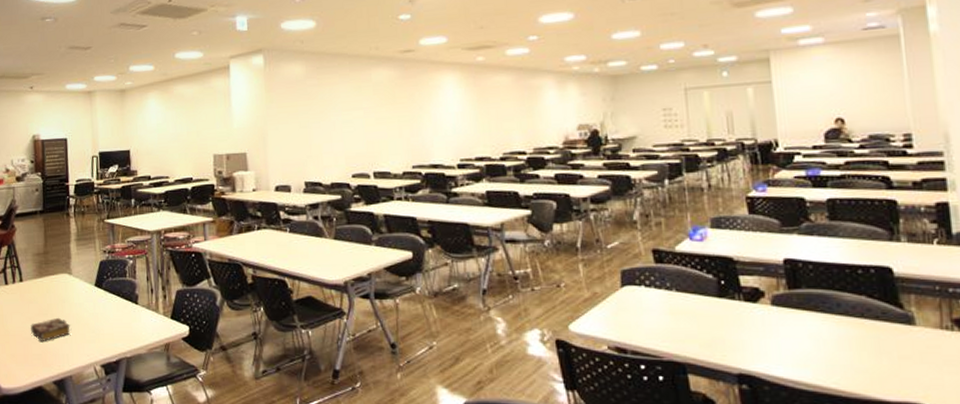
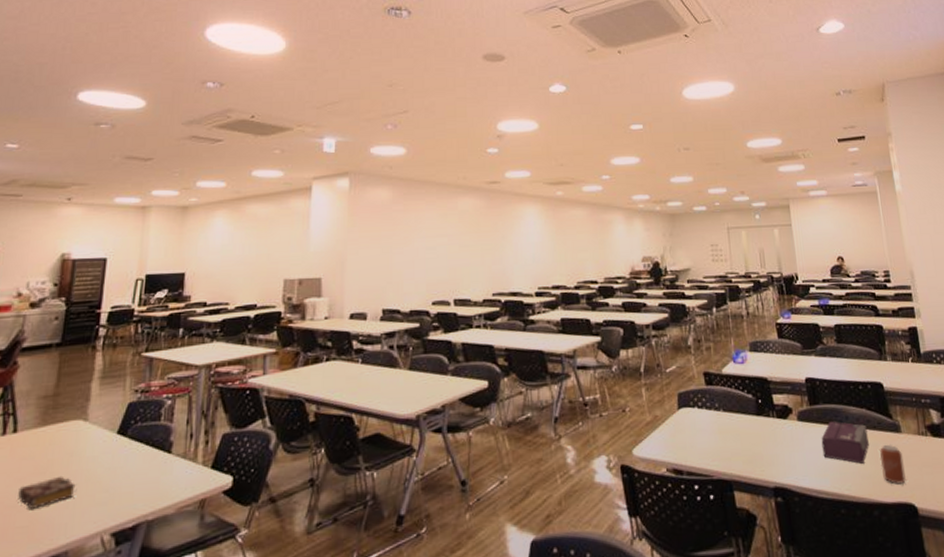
tissue box: none [802,307,868,356] -> present [821,421,869,464]
can: none [882,337,918,382] -> present [880,444,906,485]

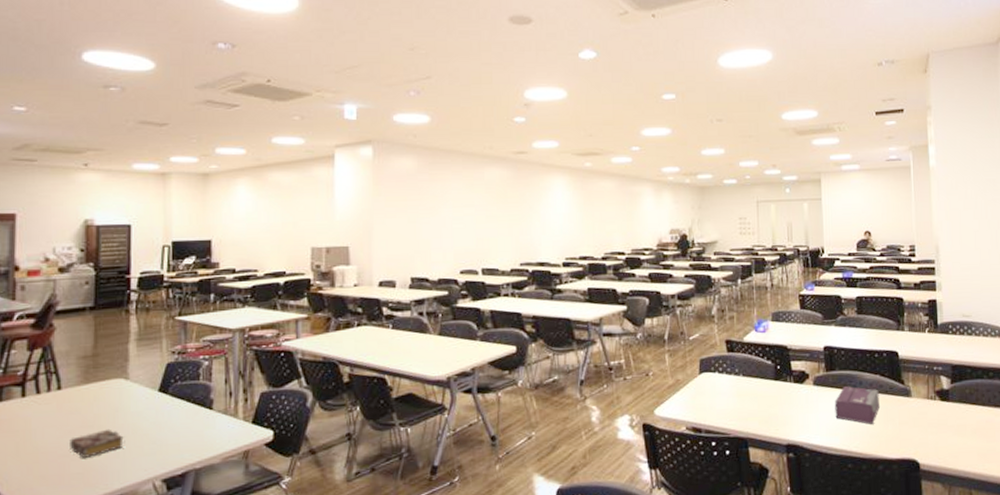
can: present [880,444,906,485] -> none [889,407,911,443]

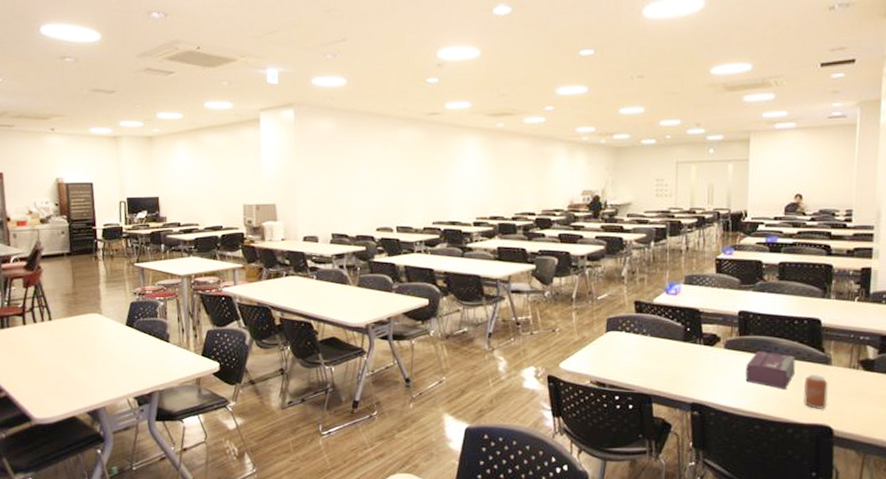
book: present [70,429,124,458] -> none [62,354,103,376]
can: none [889,407,911,443] -> present [803,374,828,409]

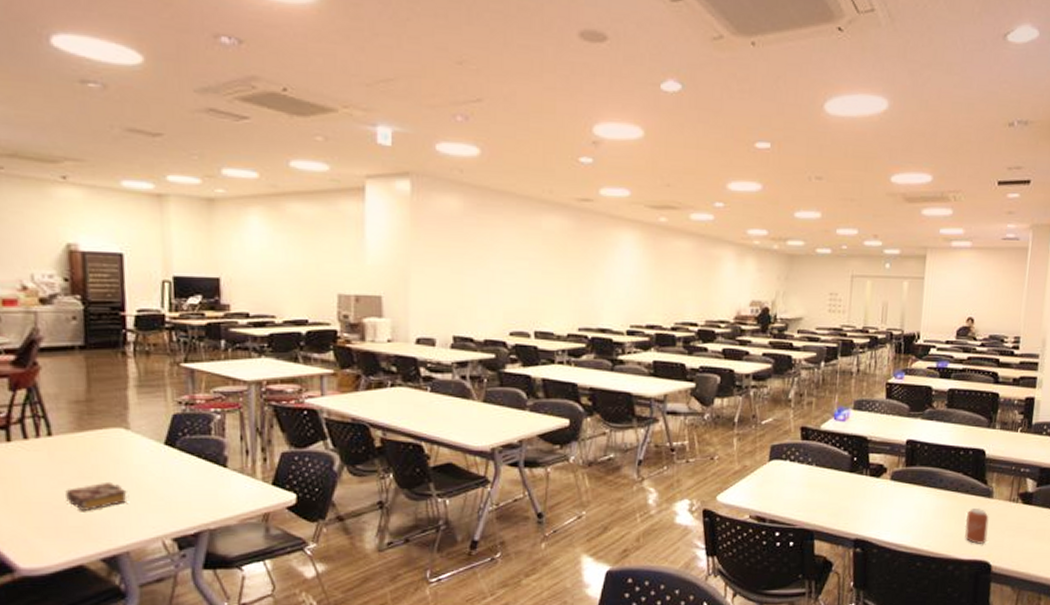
book: none [62,354,103,376] -> present [65,481,128,511]
tissue box: present [745,350,796,389] -> none [909,482,959,523]

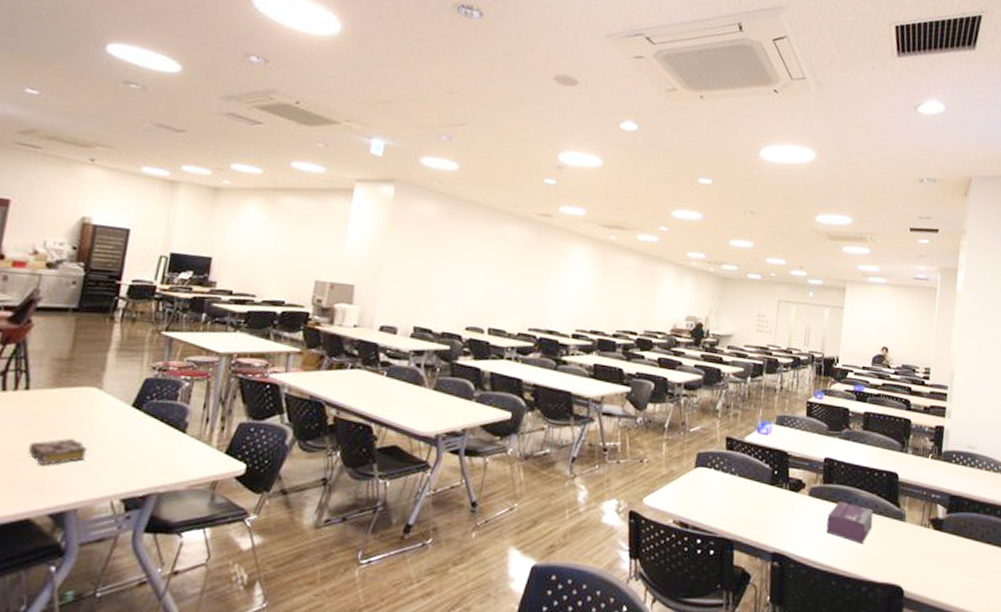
tissue box: none [909,482,959,523] -> present [826,500,874,544]
can: present [965,507,989,544] -> none [878,530,902,567]

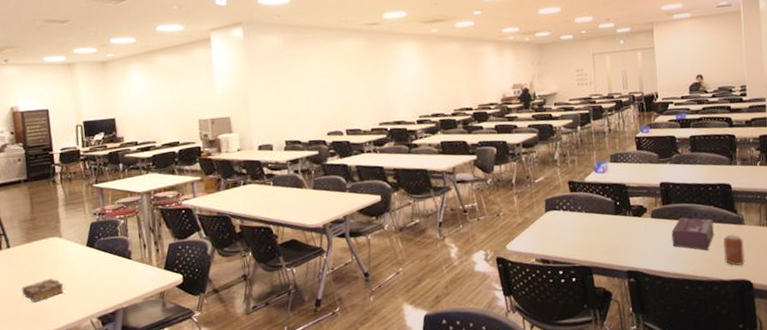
can: none [878,530,902,567] -> present [723,234,745,266]

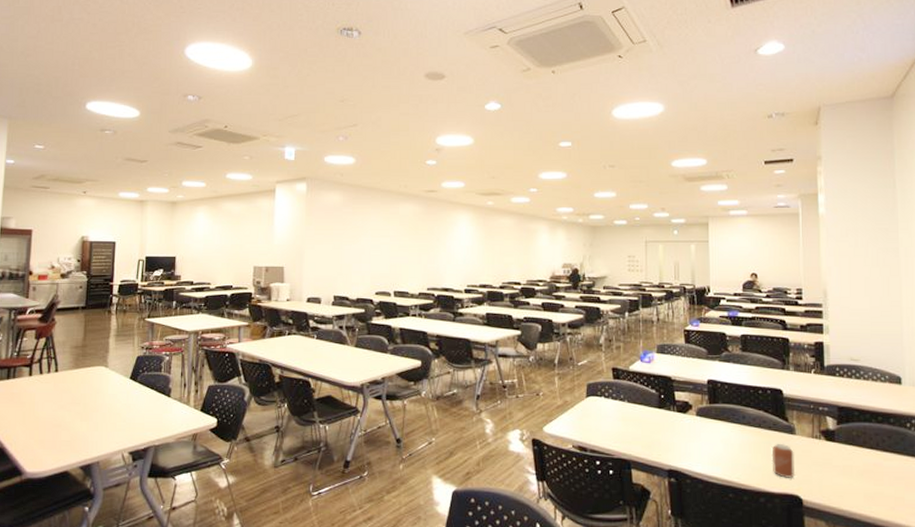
book: present [22,278,65,302] -> none [62,406,102,429]
tissue box: present [671,217,714,251] -> none [717,418,762,457]

